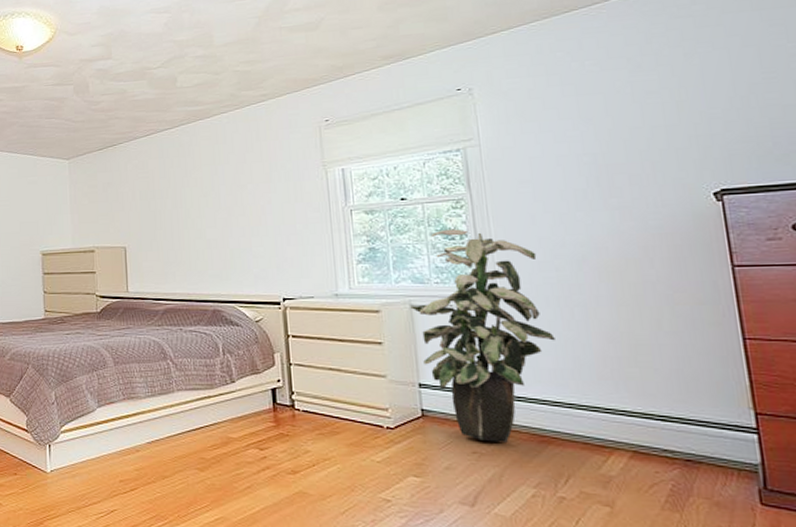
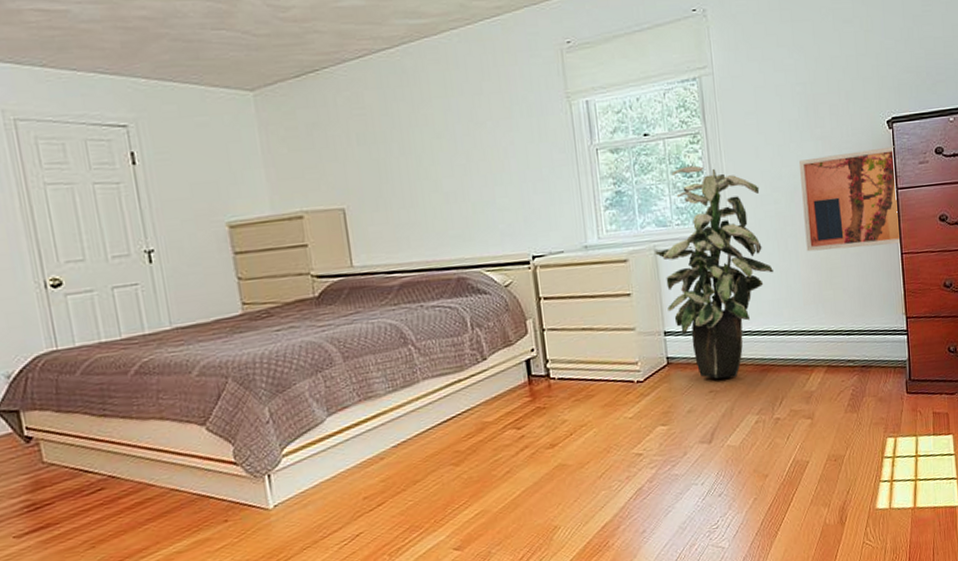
wall art: none [589,219,740,327] -> present [799,146,900,252]

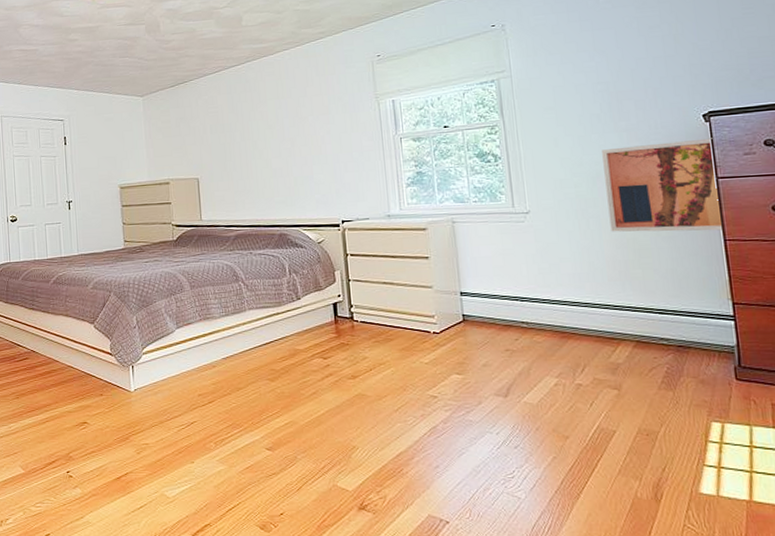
indoor plant: present [655,165,773,379] -> none [452,152,574,340]

